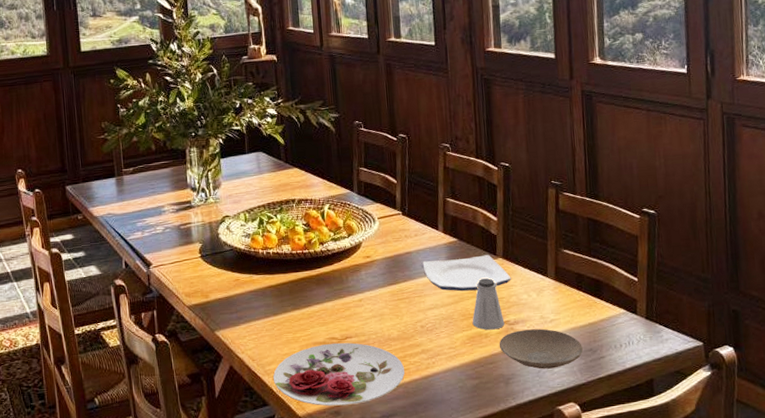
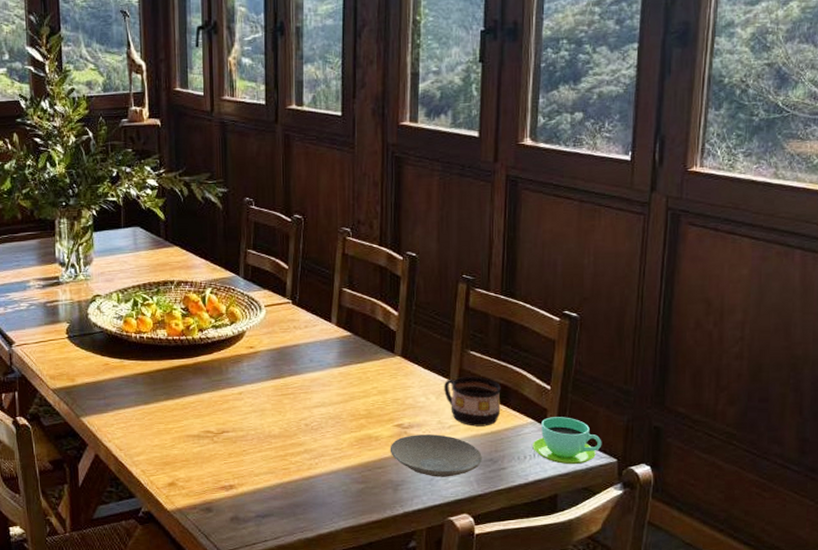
plate: present [272,342,405,406] -> none [141,436,284,502]
plate: present [422,255,511,292] -> none [311,352,409,390]
saltshaker: present [472,278,505,330] -> none [362,377,398,433]
cup: none [543,272,596,320] -> present [444,376,501,427]
cup: none [626,305,688,350] -> present [532,417,602,465]

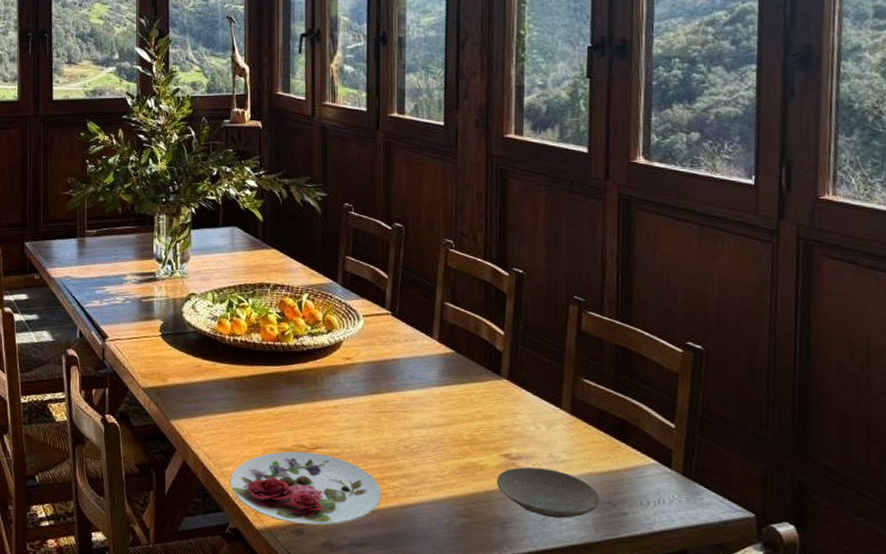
plate: none [141,436,284,502] -> present [229,451,381,526]
cup: present [444,376,501,427] -> none [555,406,620,464]
cup: present [532,417,602,465] -> none [656,459,737,517]

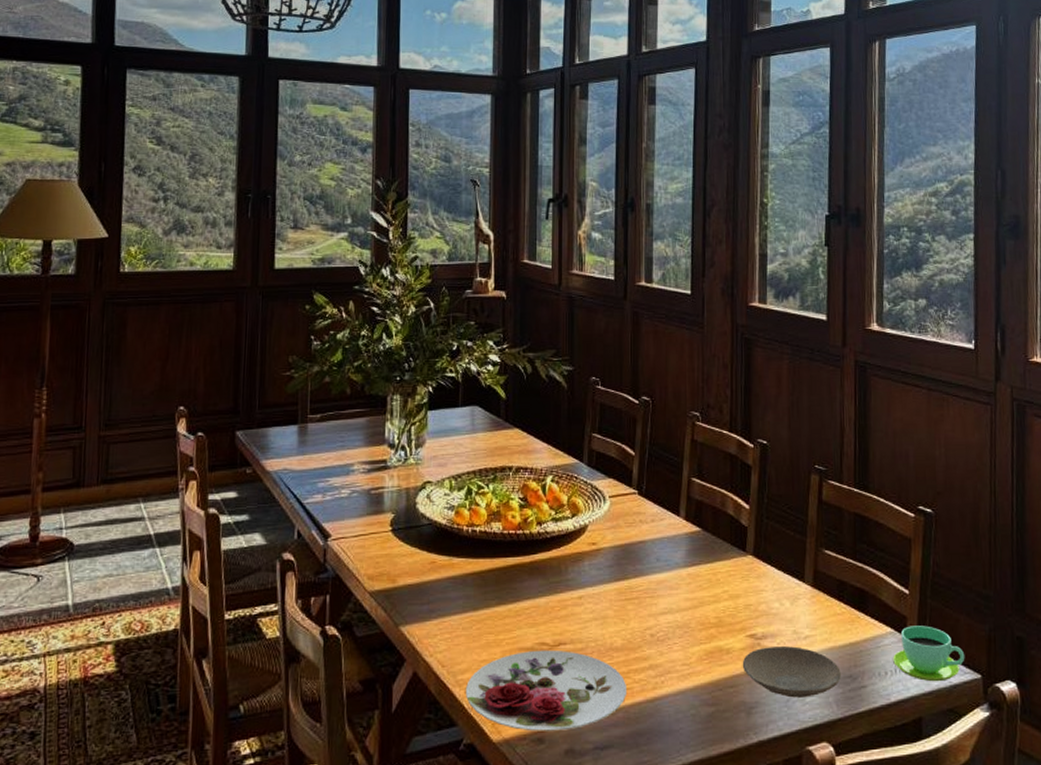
cup: none [656,459,737,517] -> present [893,625,965,682]

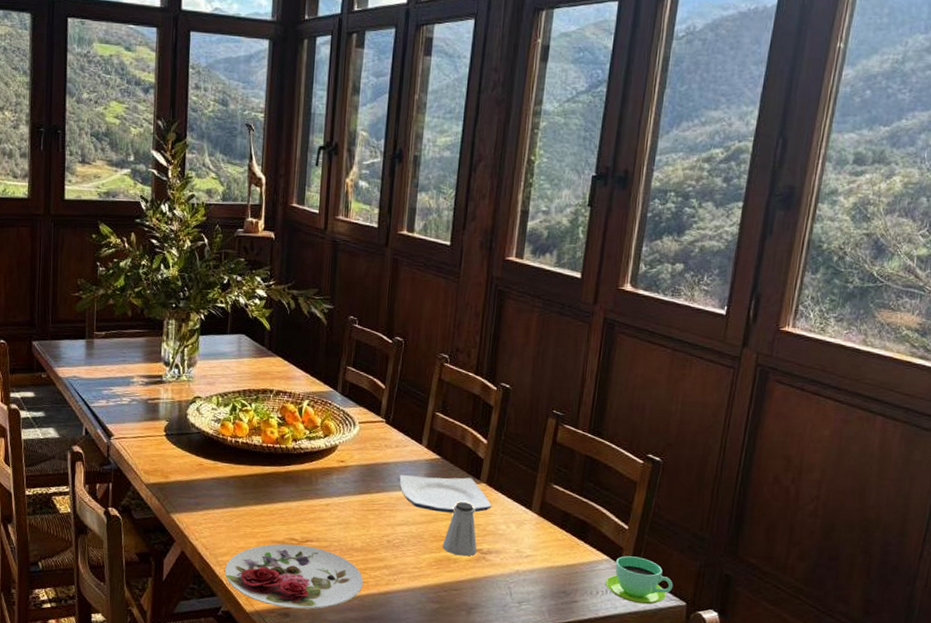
plate: none [658,550,762,594] -> present [399,474,492,513]
saltshaker: none [712,579,751,645] -> present [442,502,477,556]
plate: present [742,646,841,698] -> none [467,560,556,605]

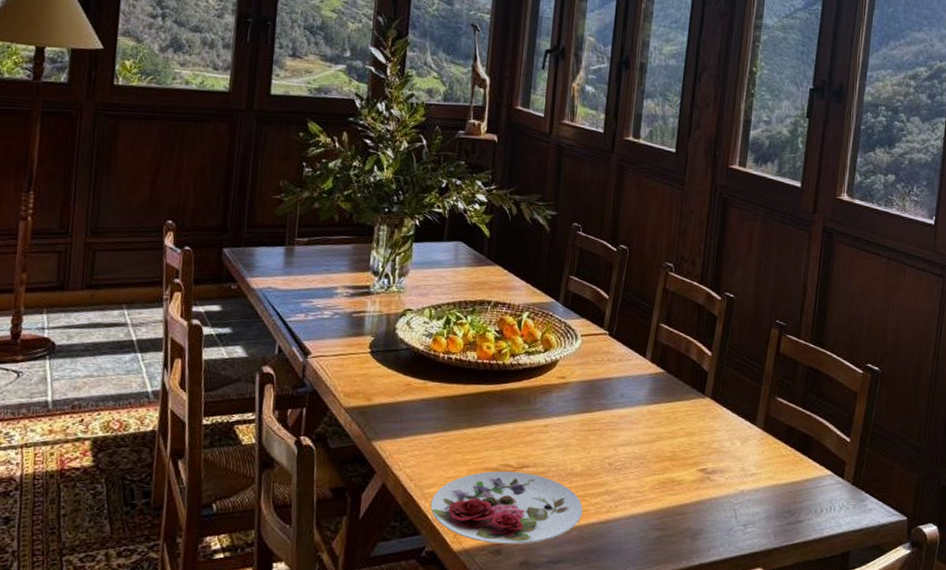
plate: present [399,474,492,513] -> none [622,390,717,431]
saltshaker: present [442,502,477,556] -> none [666,418,702,477]
cup: present [605,556,674,605] -> none [829,470,895,521]

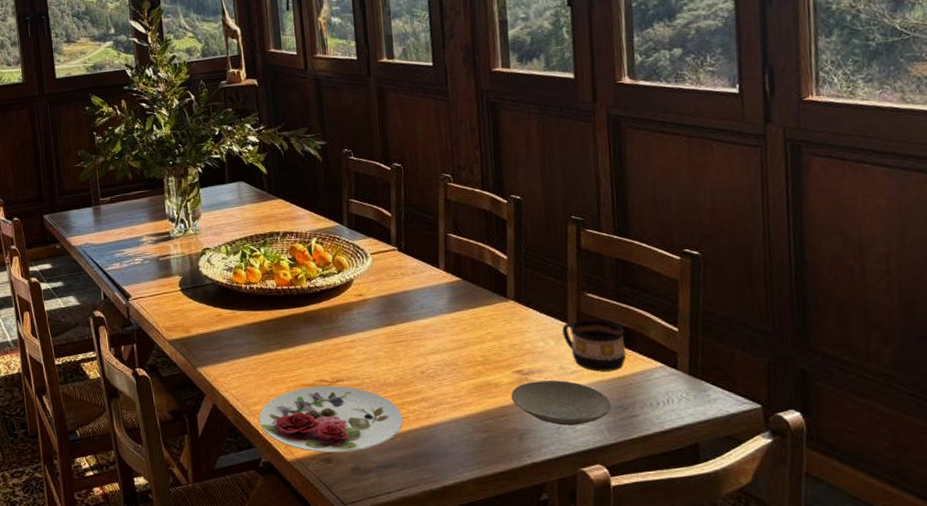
plate: none [691,481,781,528] -> present [510,380,611,426]
cup: none [749,423,804,476] -> present [562,319,627,372]

